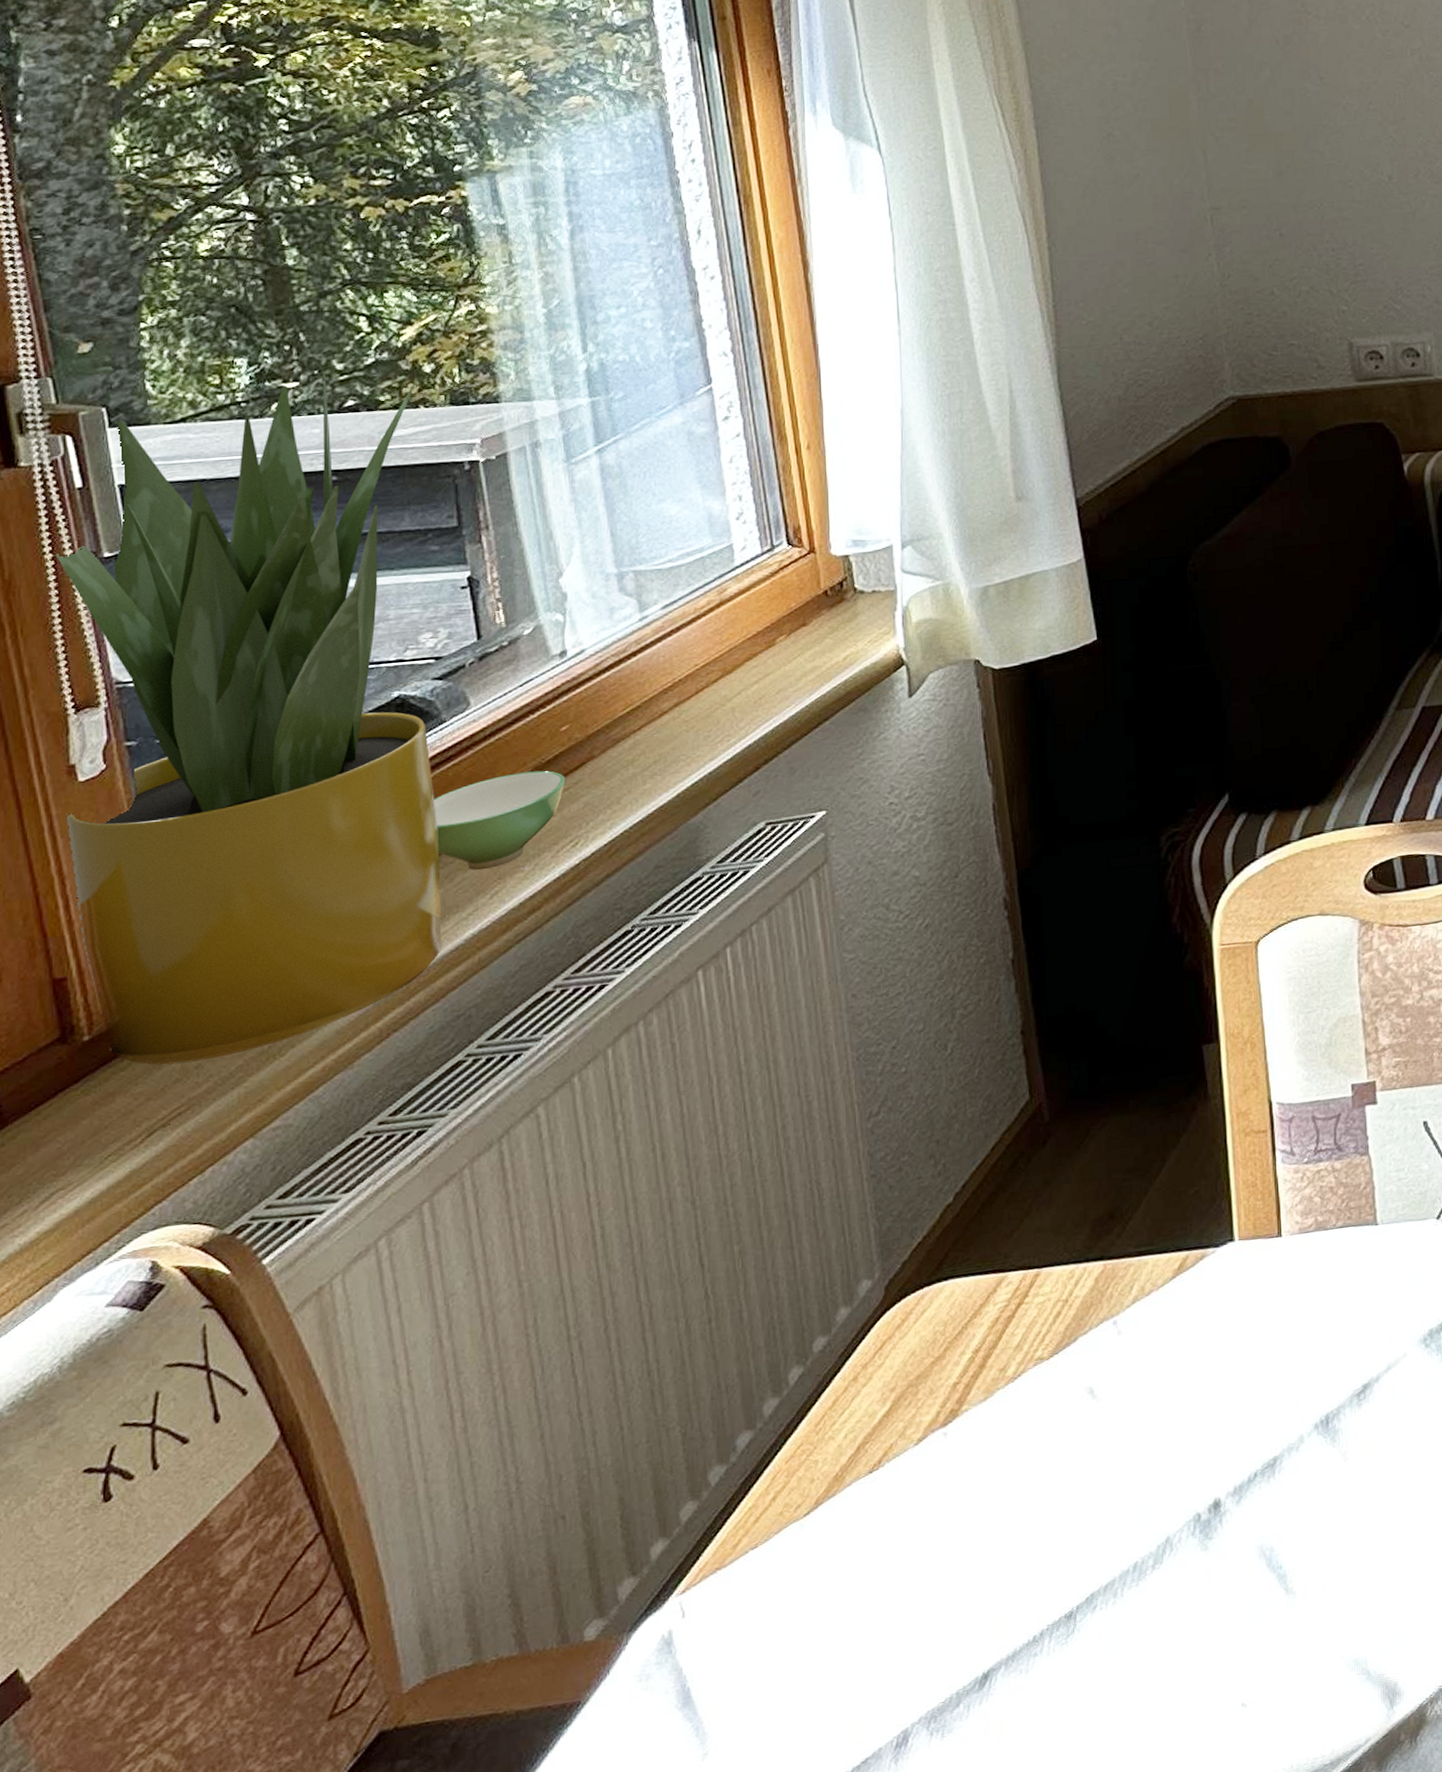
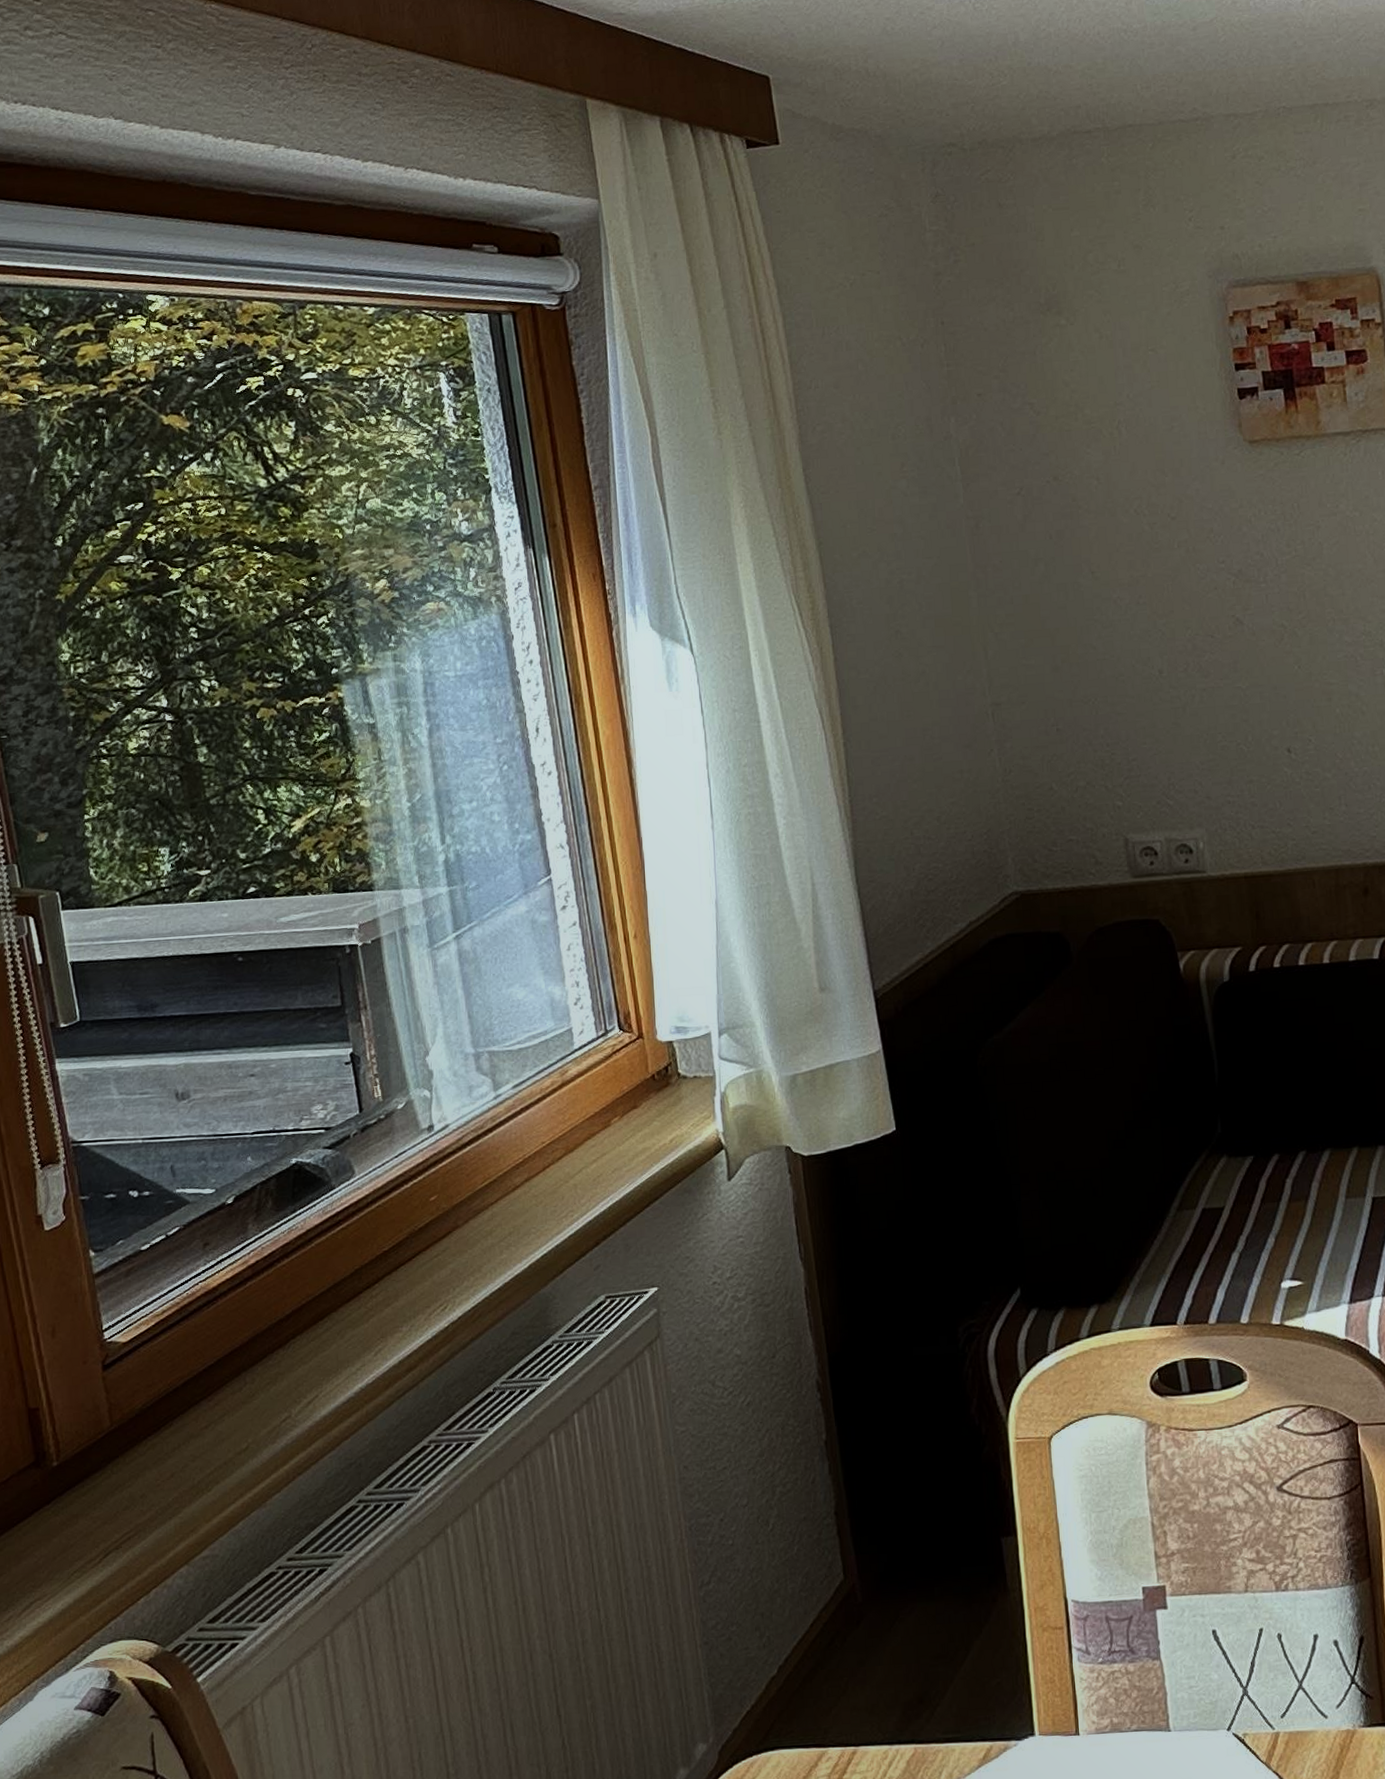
planter: present [53,373,441,1066] -> none [21,862,335,1493]
bowl: present [434,770,566,871] -> none [326,1237,435,1329]

